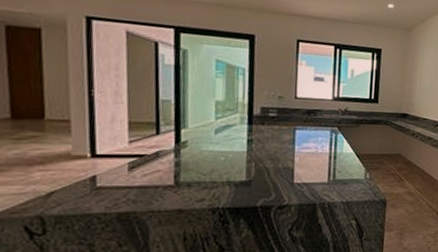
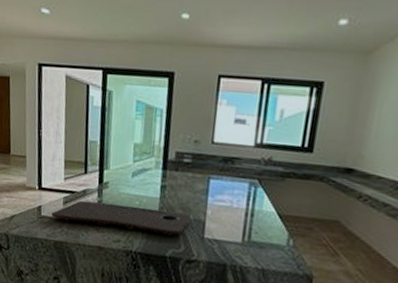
cutting board: none [111,162,279,189] -> present [51,200,190,237]

